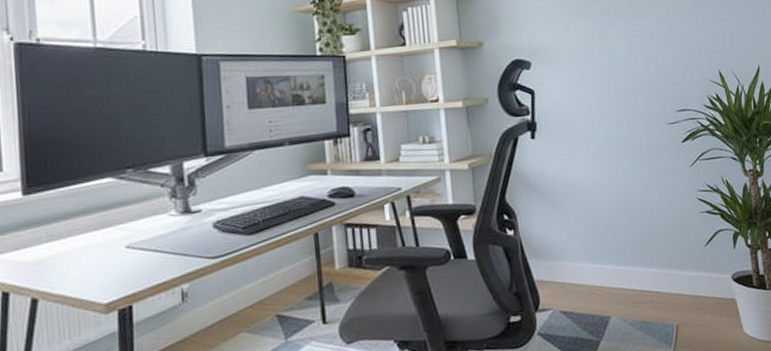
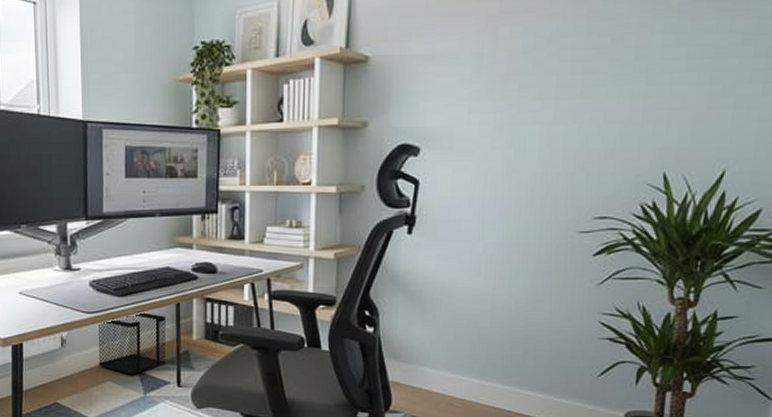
wastebasket: none [227,247,308,321] -> present [98,311,166,375]

